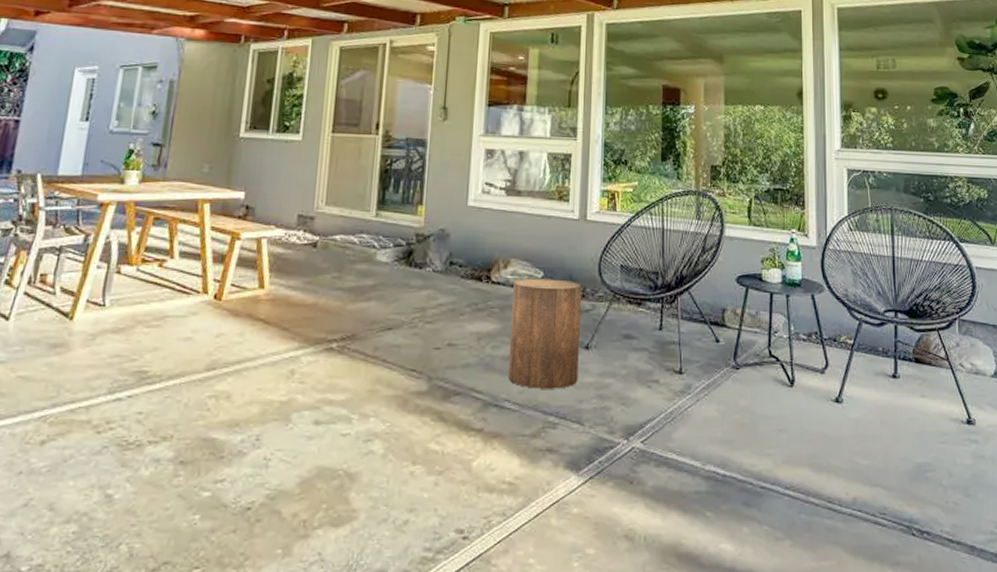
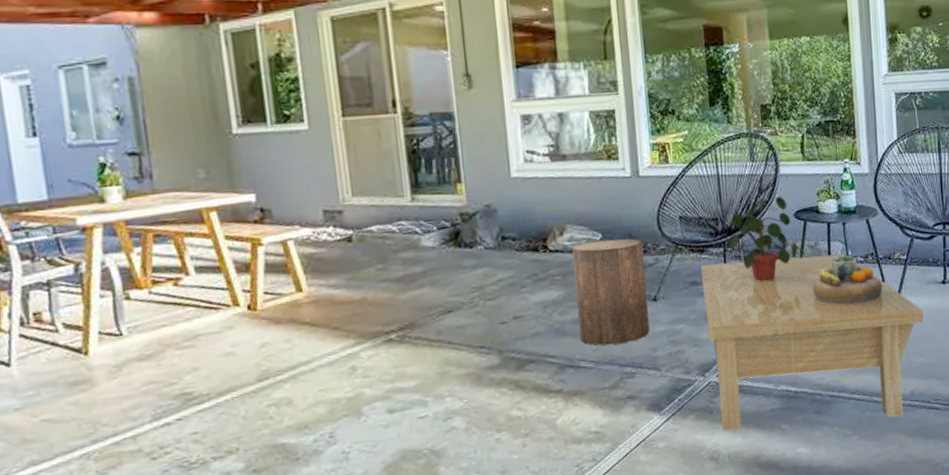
coffee table: none [636,319,871,527] -> present [700,254,924,431]
potted plant: none [666,258,737,345] -> present [728,196,798,281]
decorative bowl: none [750,328,826,386] -> present [812,254,882,305]

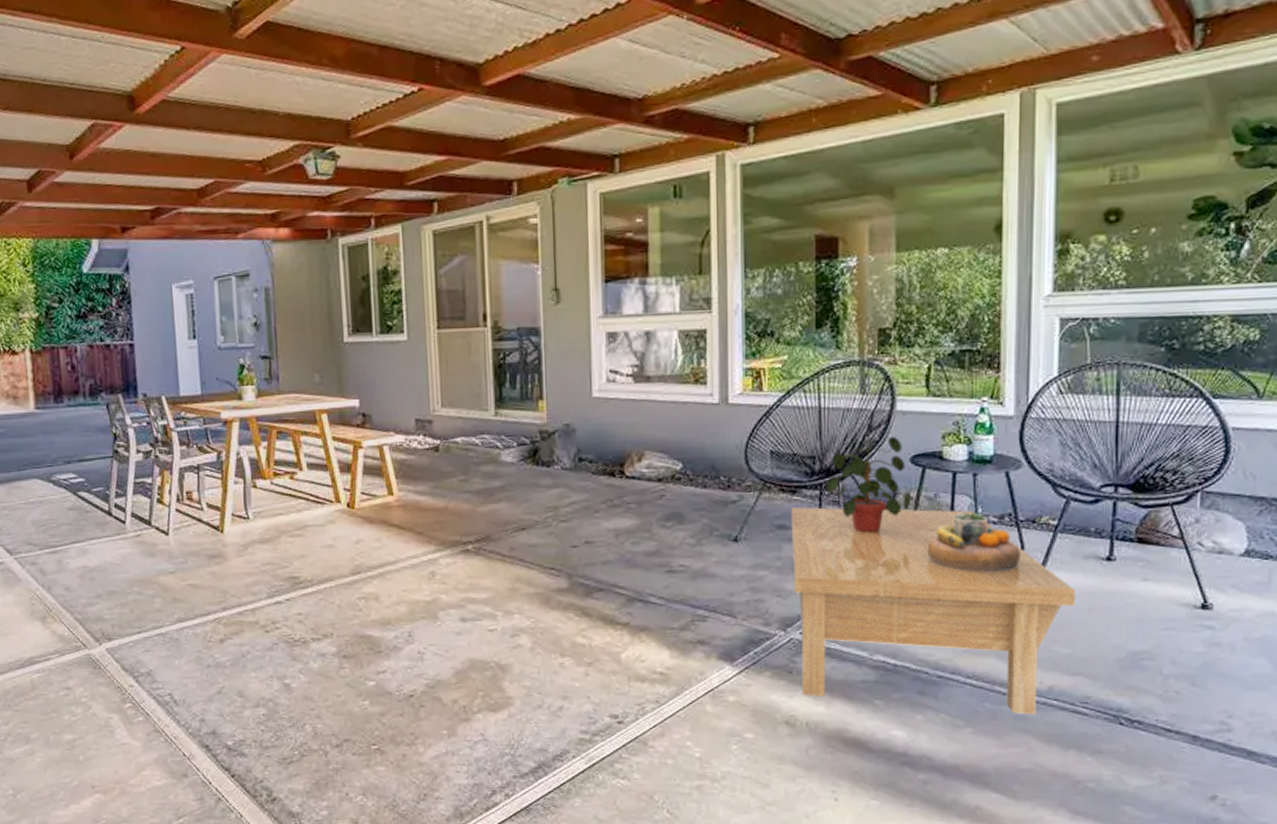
stool: present [572,238,650,346] -> none [649,470,727,583]

